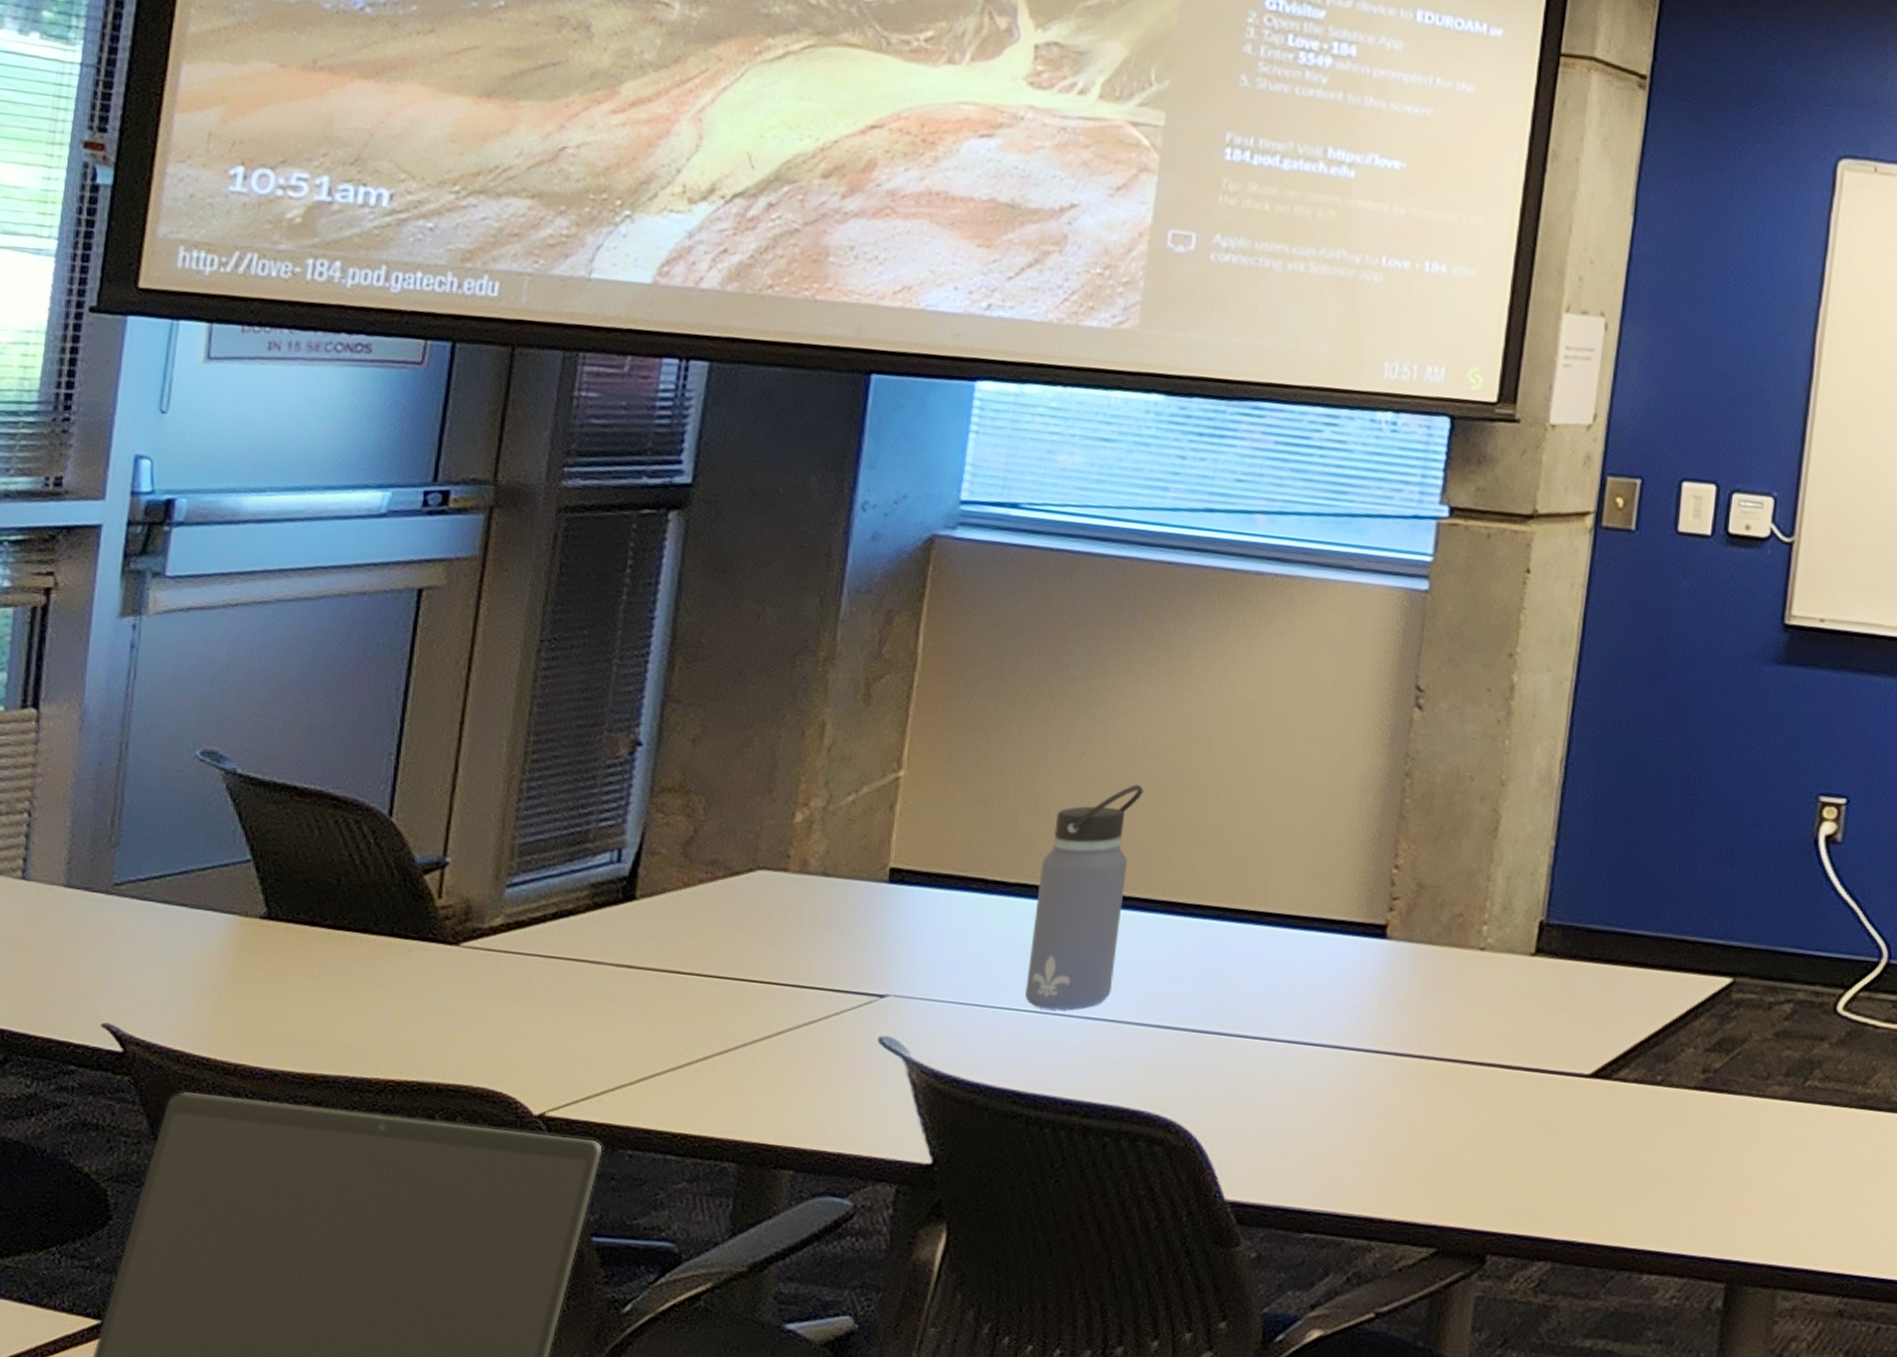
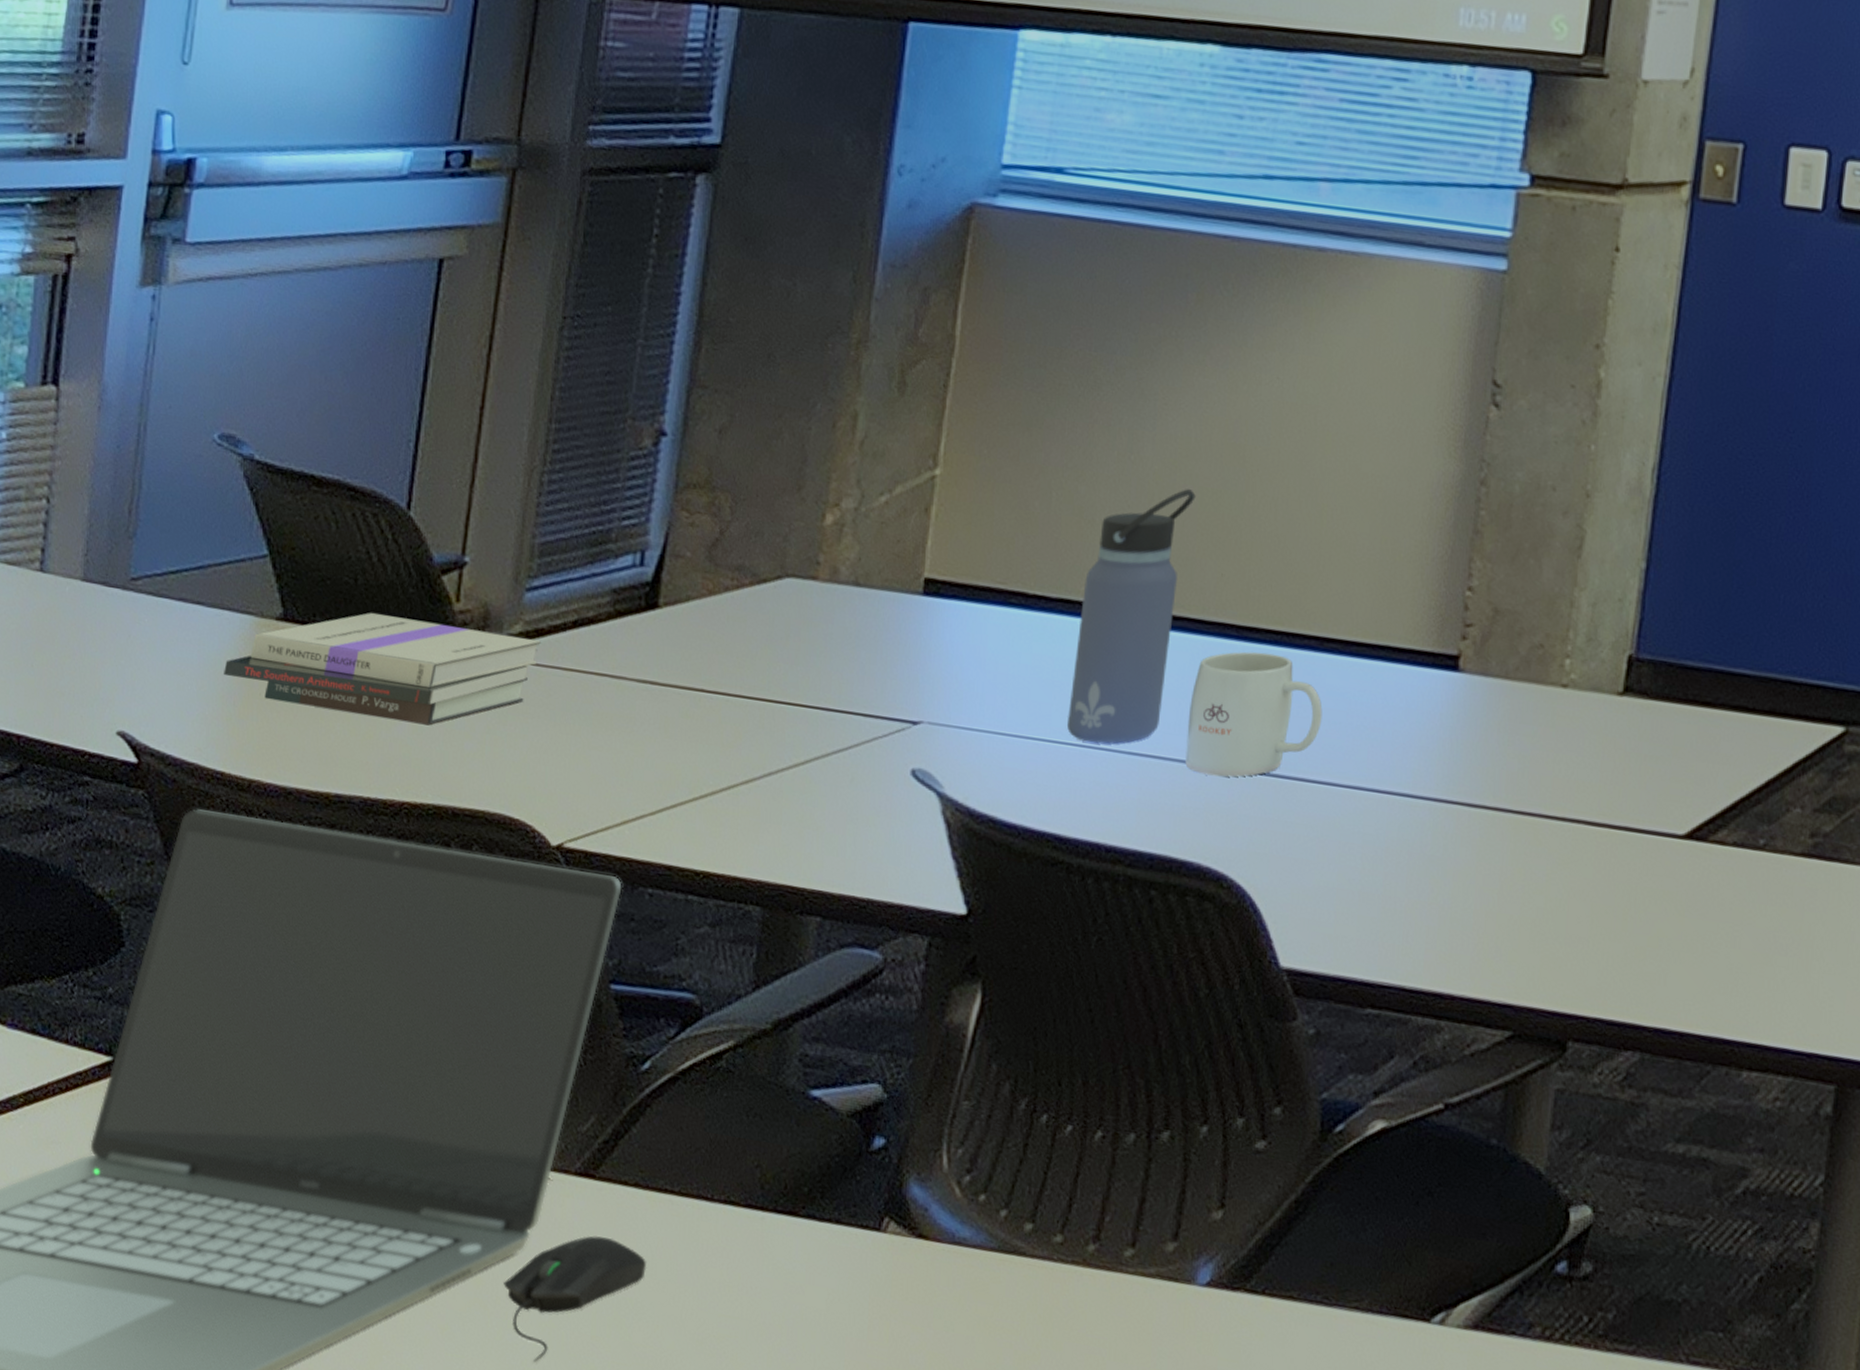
books: none [209,910,521,1010] -> present [224,612,541,725]
mug: none [1135,926,1262,1036] -> present [1185,651,1323,777]

